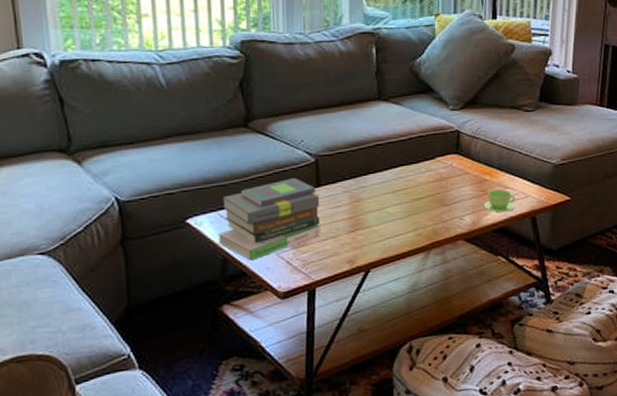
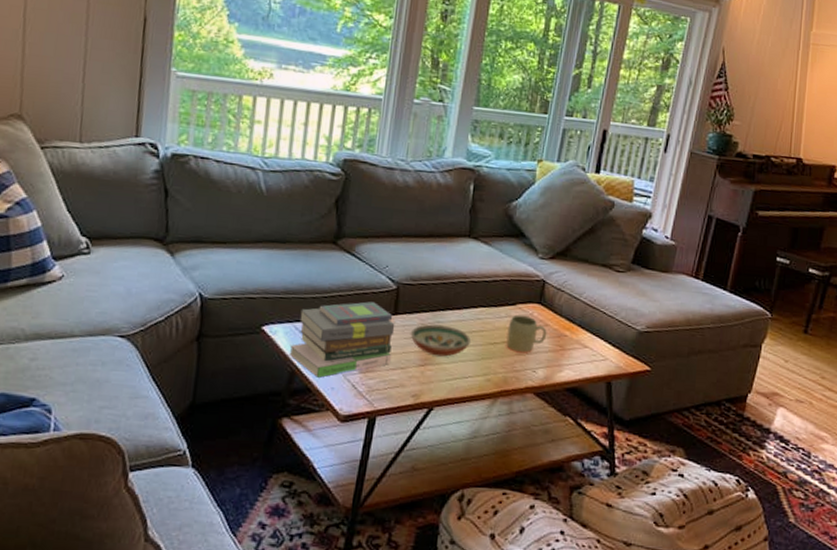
decorative bowl: none [336,189,397,220] -> present [410,324,472,357]
mug: none [430,167,469,204] -> present [506,314,547,353]
teacup: present [483,188,515,213] -> none [558,346,593,372]

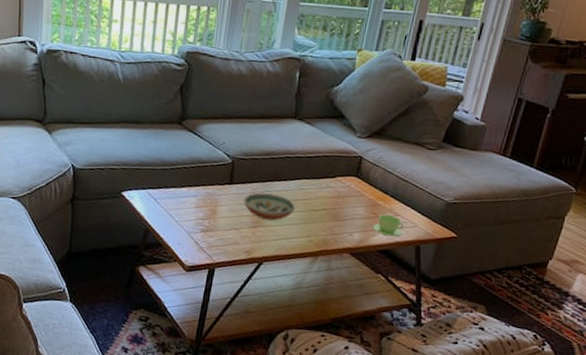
books: present [289,301,395,378] -> none [143,173,231,235]
mug: present [506,314,547,353] -> none [326,186,363,219]
teacup: none [558,346,593,372] -> present [372,214,404,237]

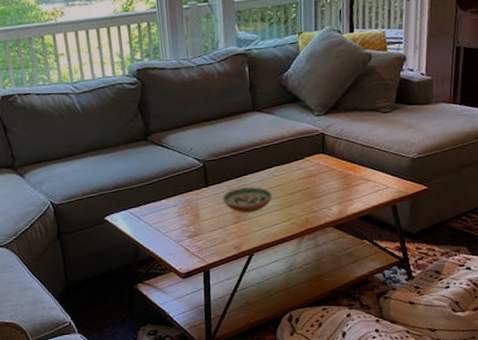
teacup: present [372,214,404,237] -> none [348,182,377,203]

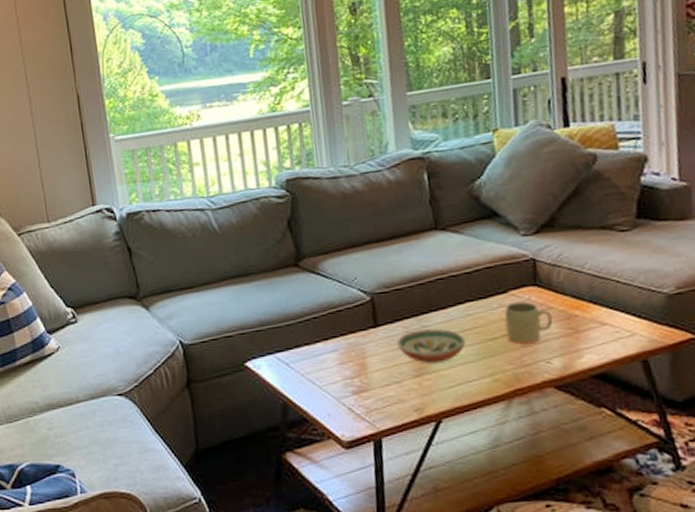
mug: none [300,165,335,197] -> present [504,301,553,345]

